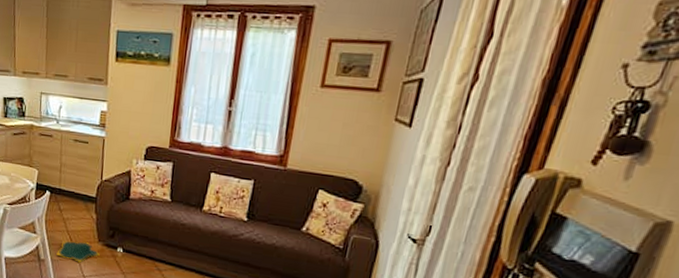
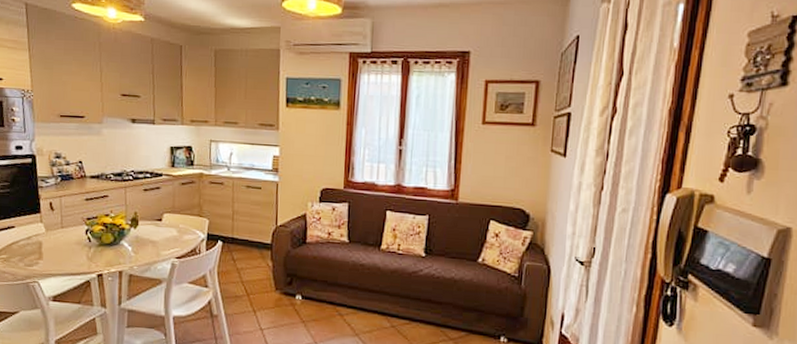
bag: present [56,241,100,263] -> none [231,292,278,315]

